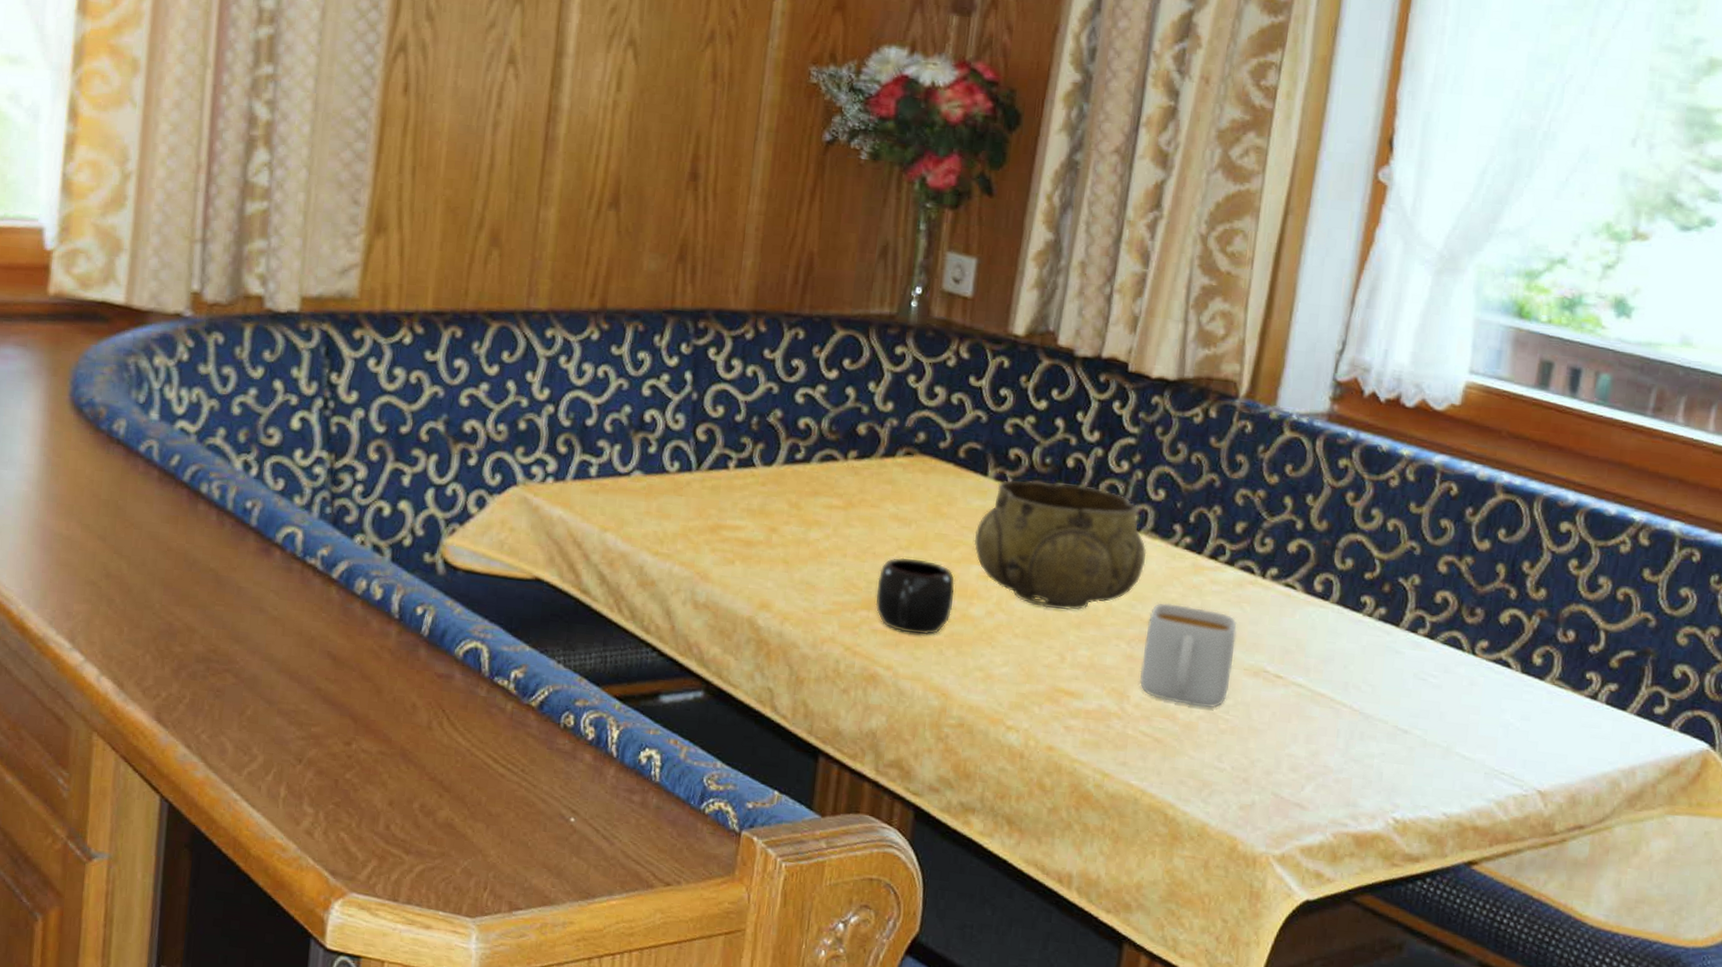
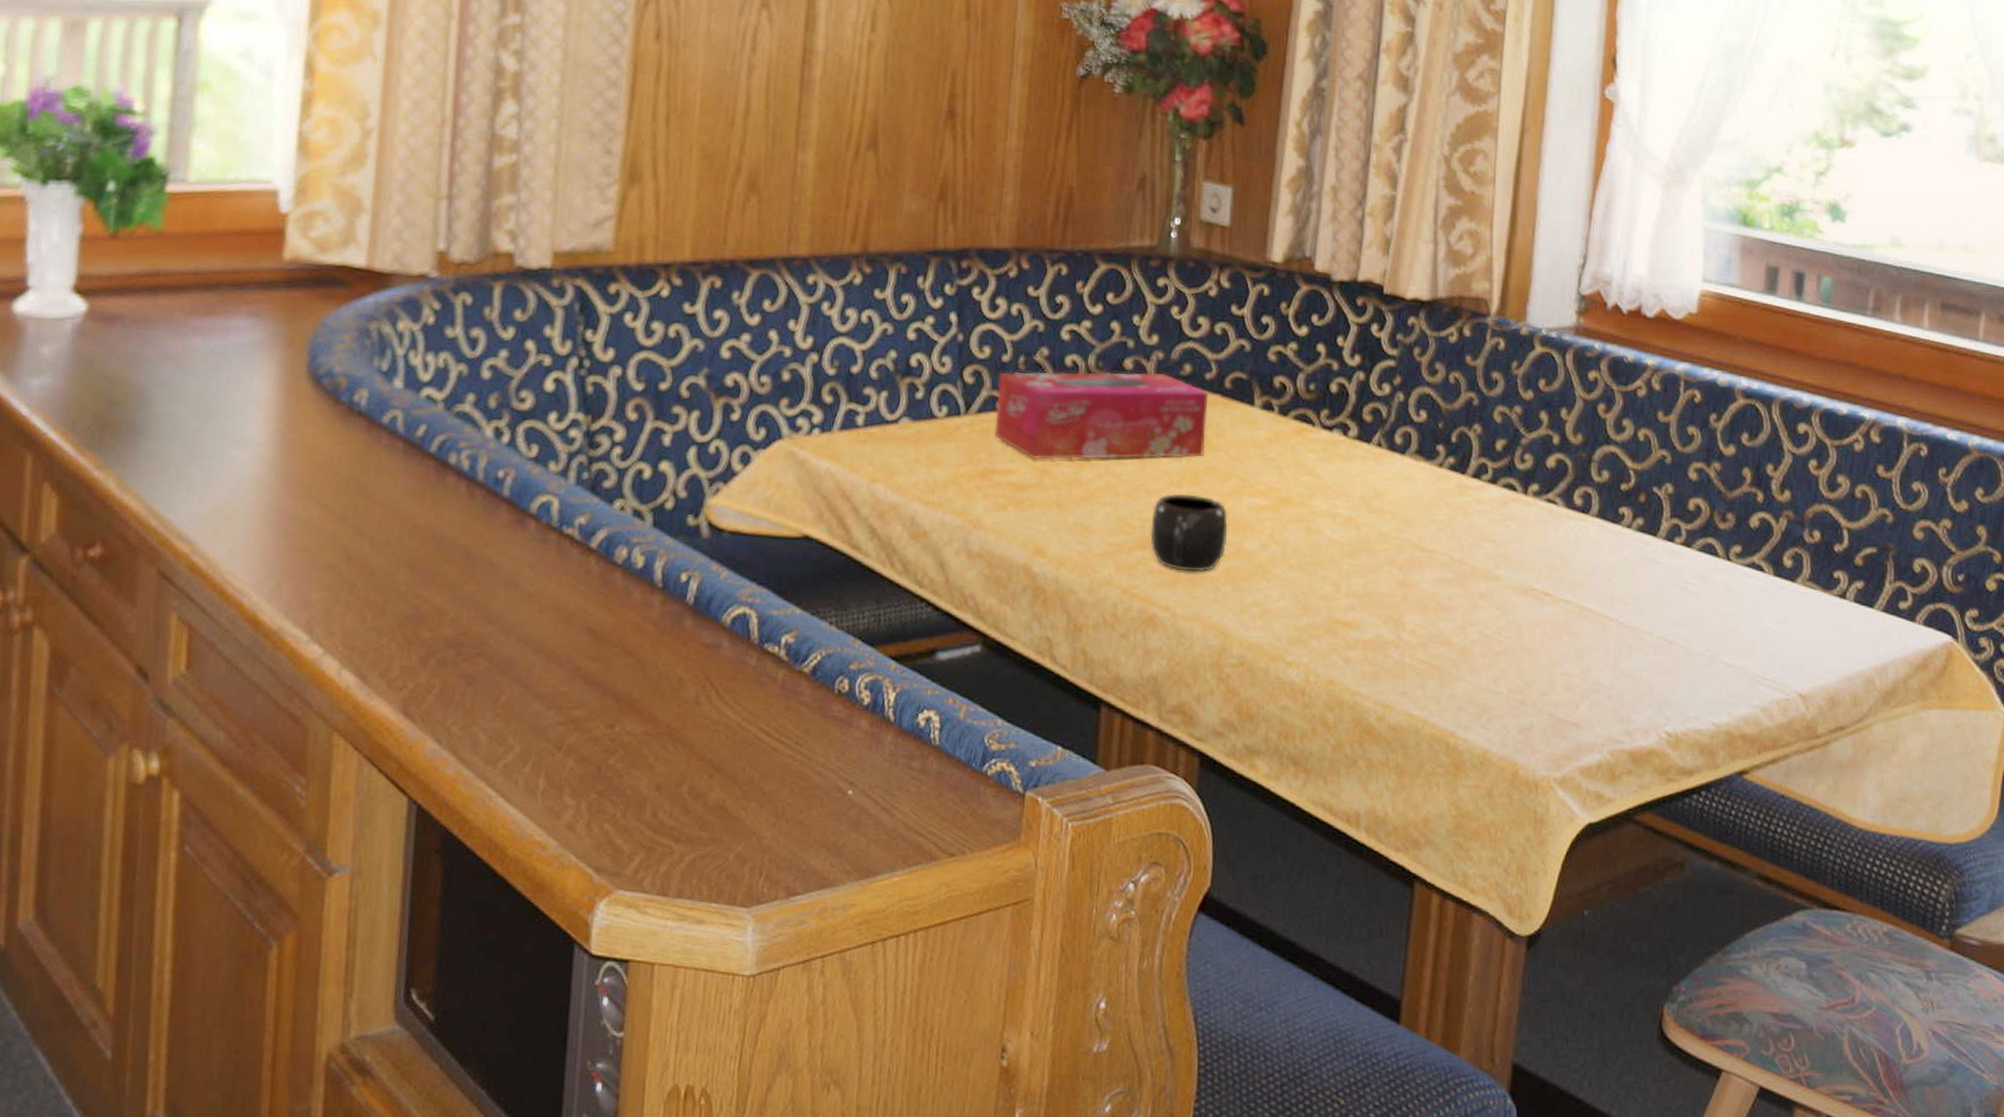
tissue box: none [725,431,942,524] -> present [995,371,1209,460]
decorative bowl: present [974,480,1147,610] -> none [1244,408,1413,539]
mug: present [1139,602,1237,709] -> none [1413,525,1504,631]

